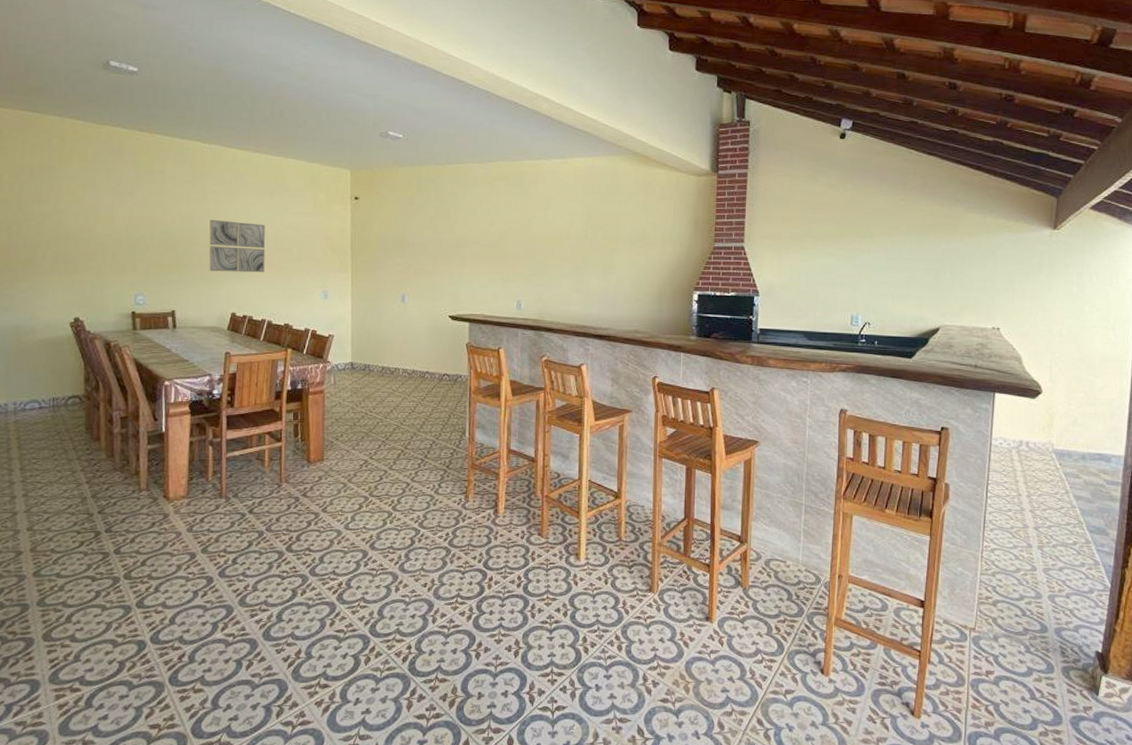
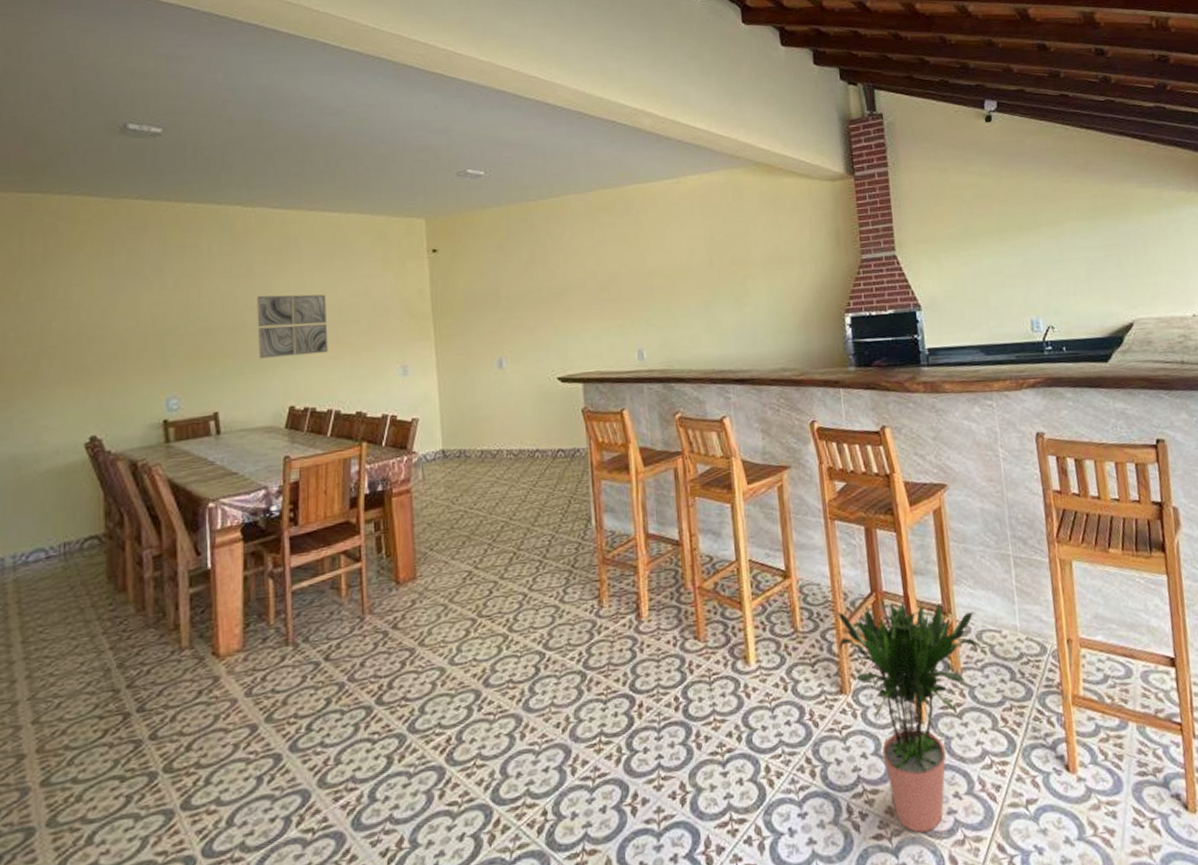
potted plant: none [653,524,767,702] -> present [836,598,978,833]

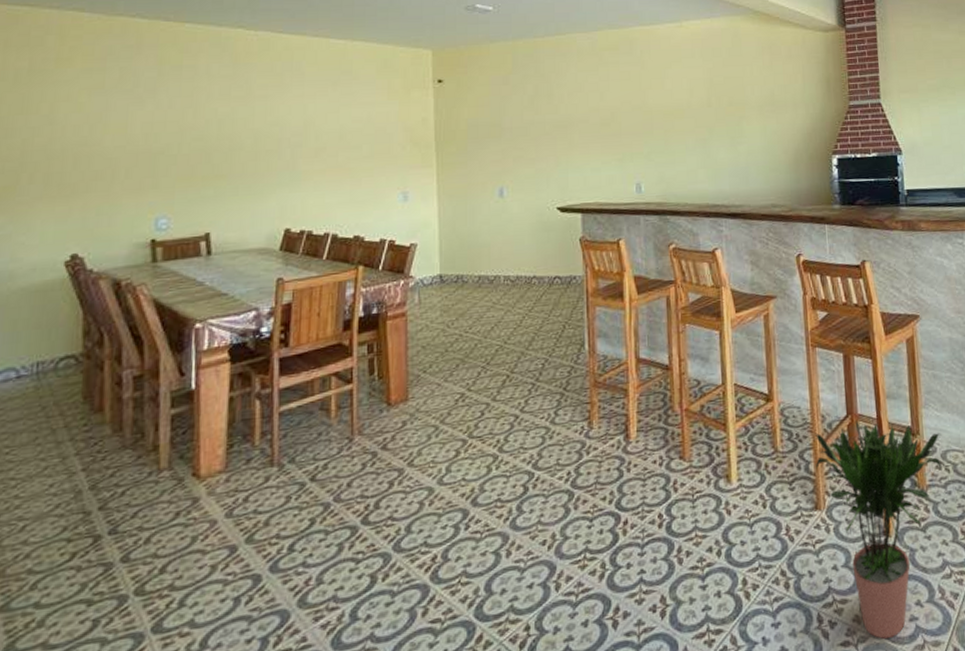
wall art: present [257,294,328,359] -> none [255,118,328,181]

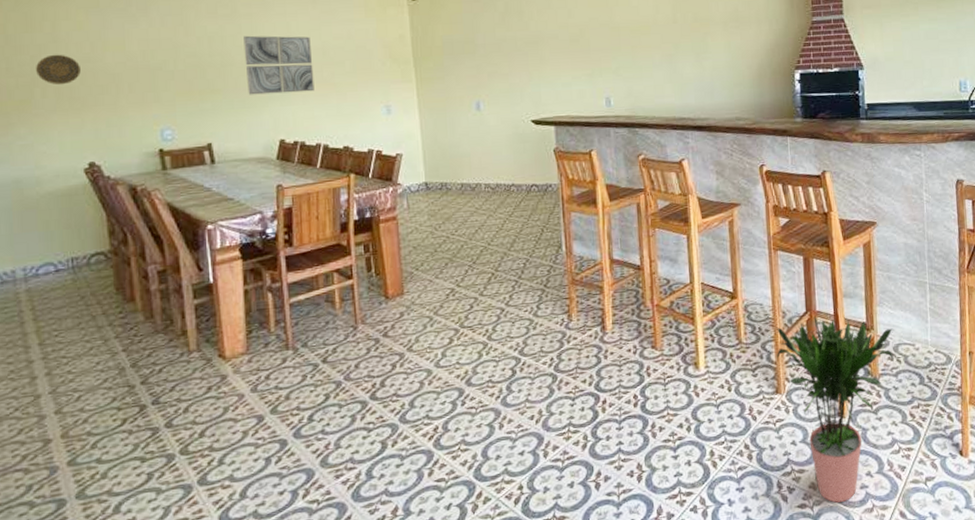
decorative plate: none [26,137,75,171] -> present [36,54,81,85]
wall art: none [255,118,328,181] -> present [243,35,315,95]

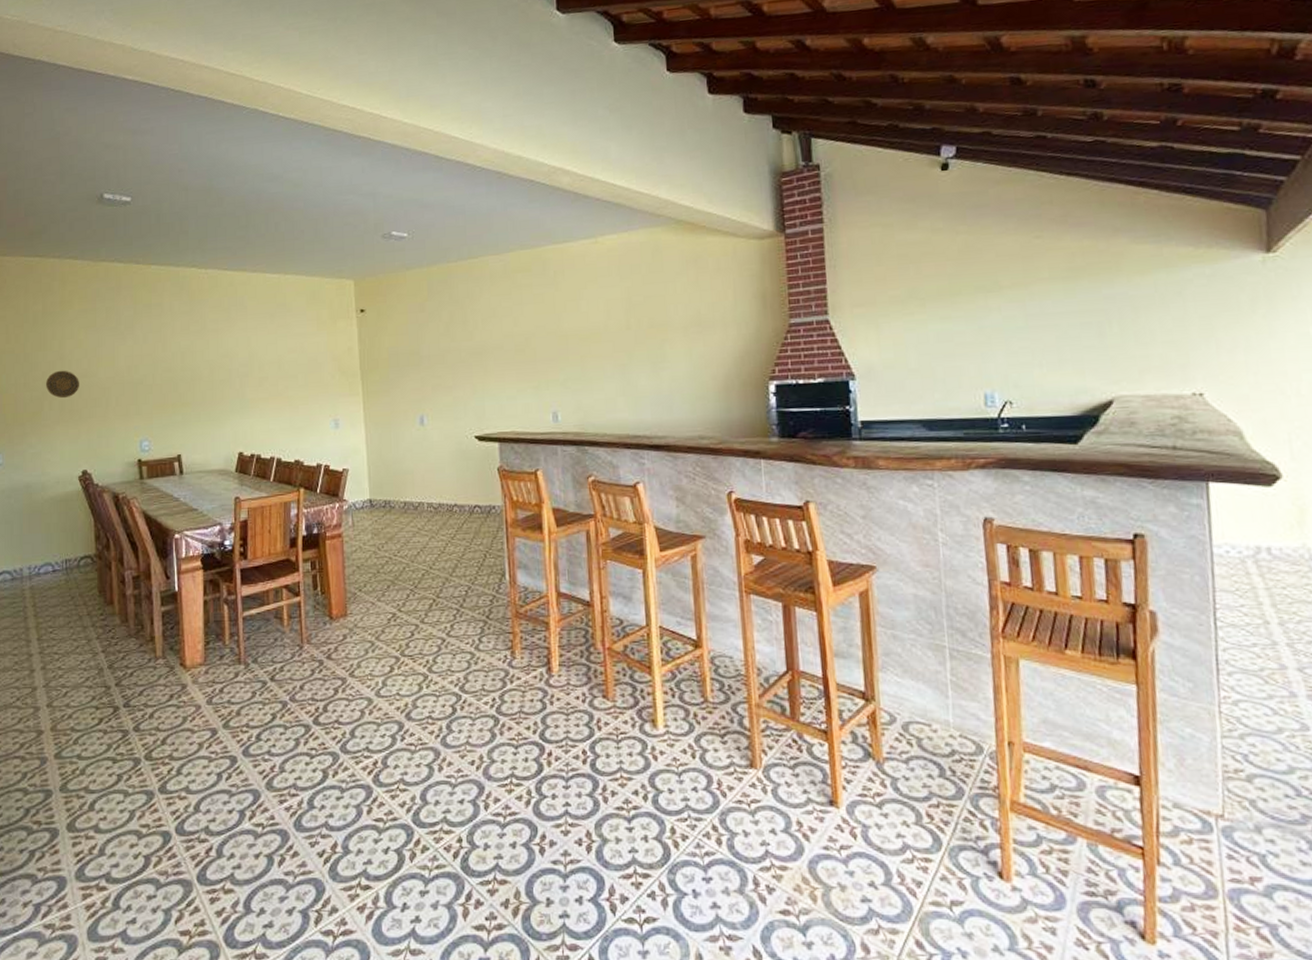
wall art: present [243,35,315,95] -> none [211,350,270,408]
potted plant: present [775,316,894,503] -> none [749,678,903,915]

